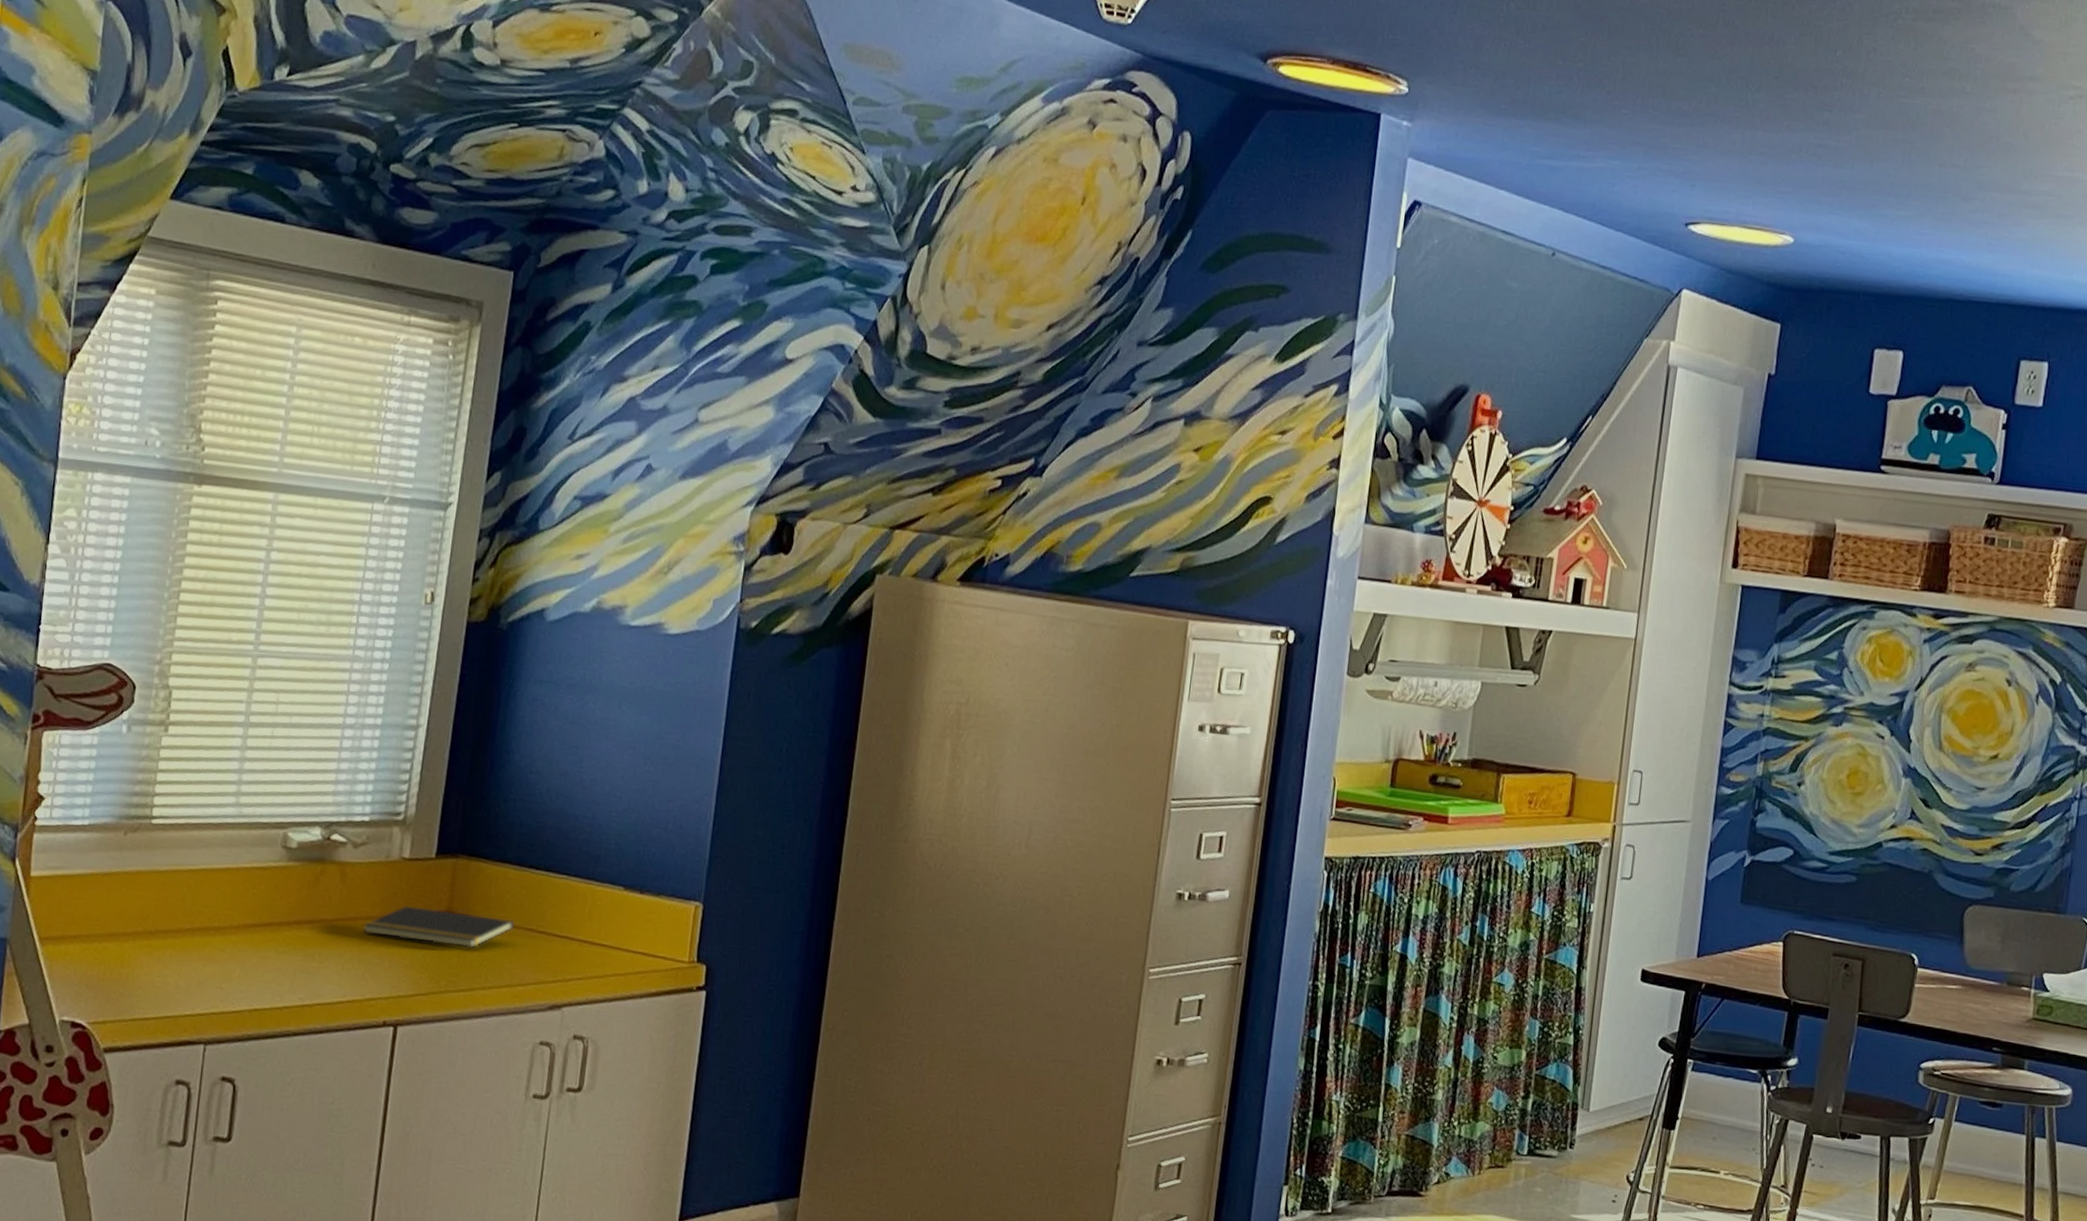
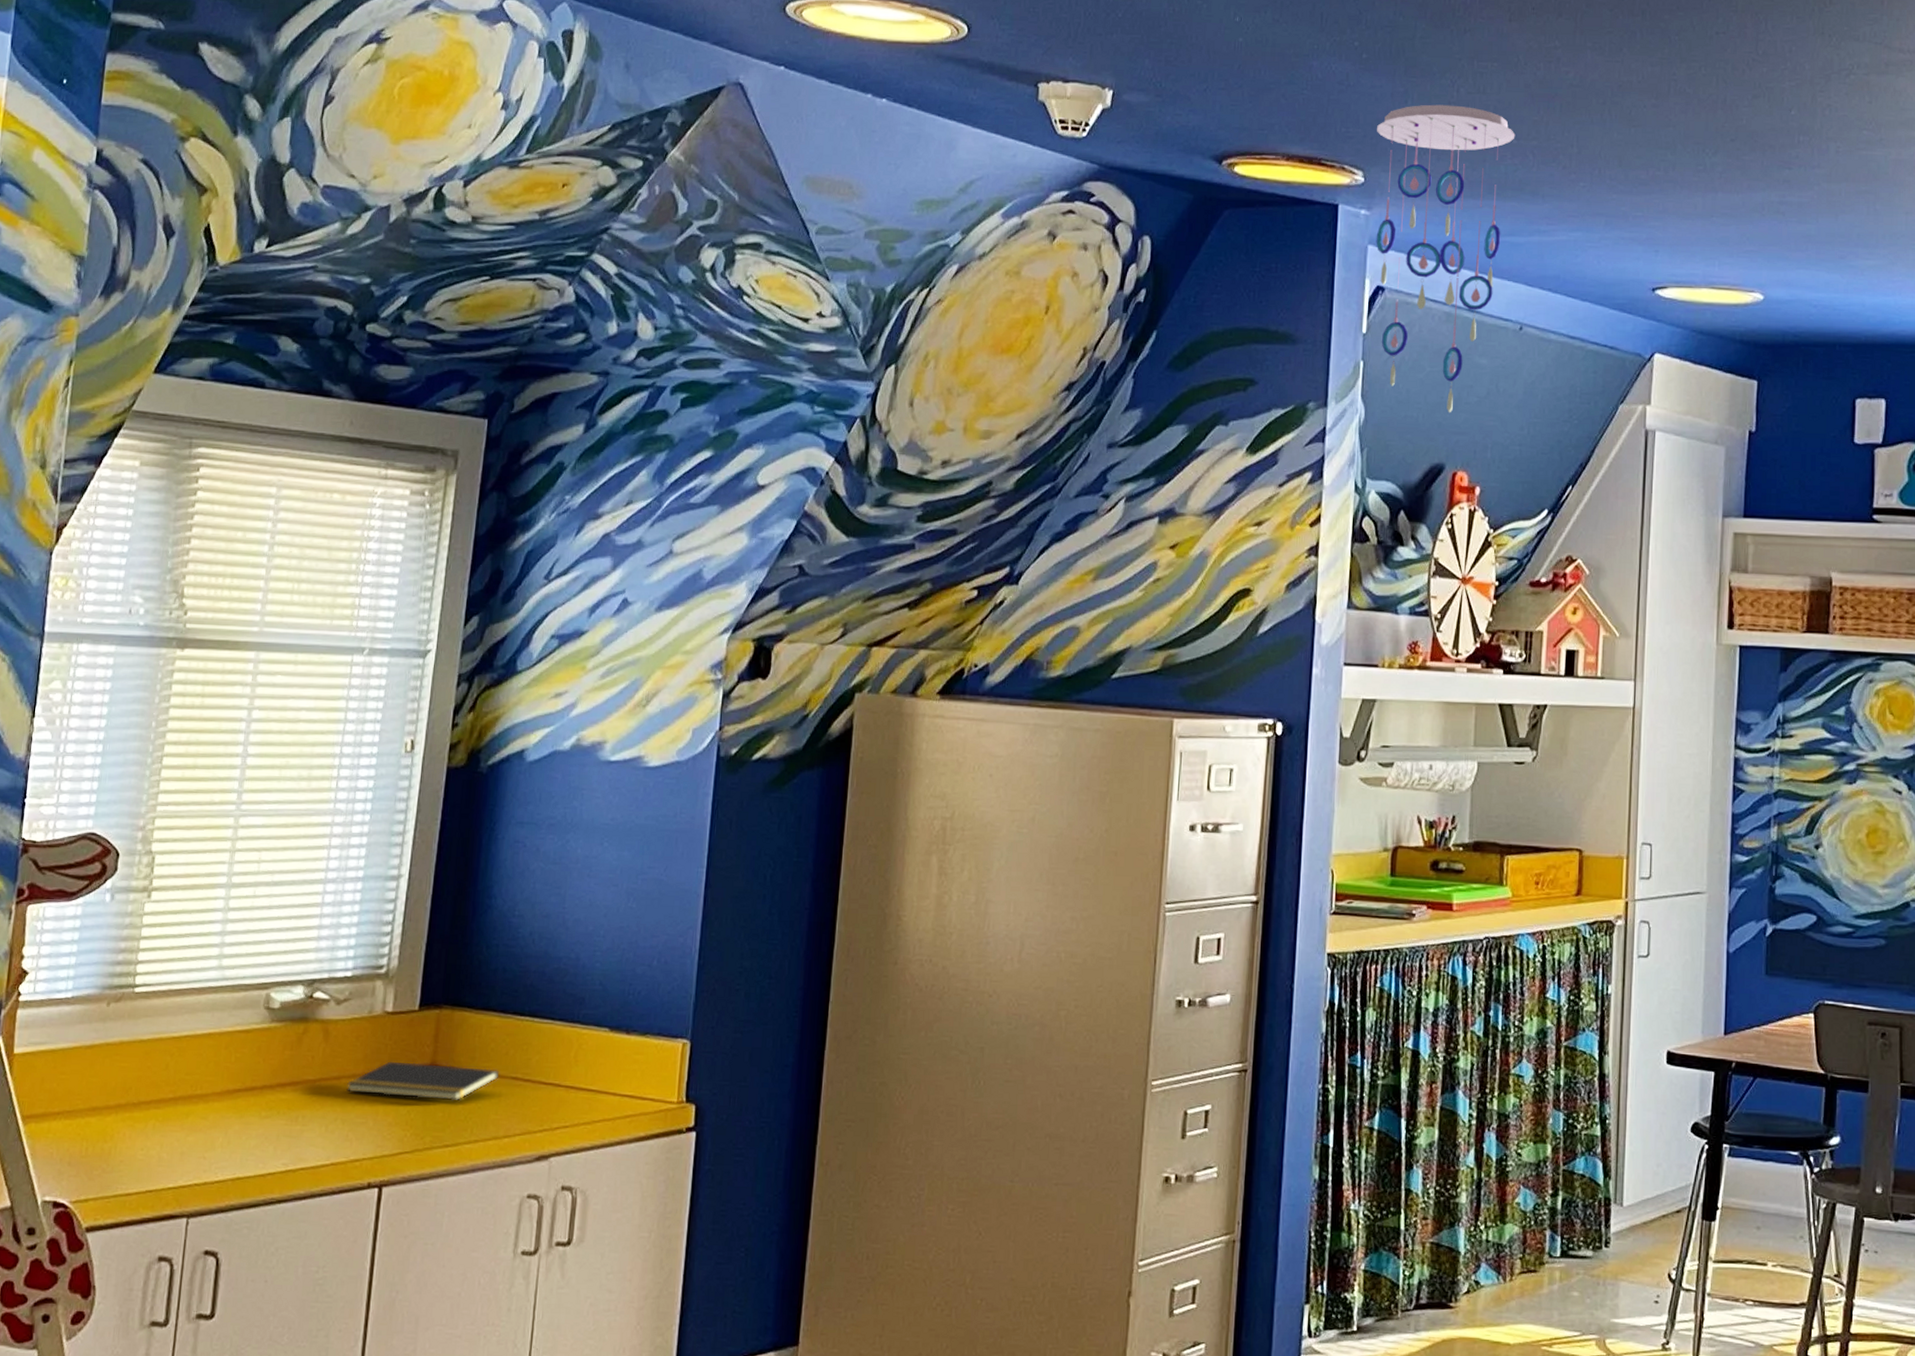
ceiling mobile: none [1414,16,1562,335] -> present [1376,104,1516,413]

